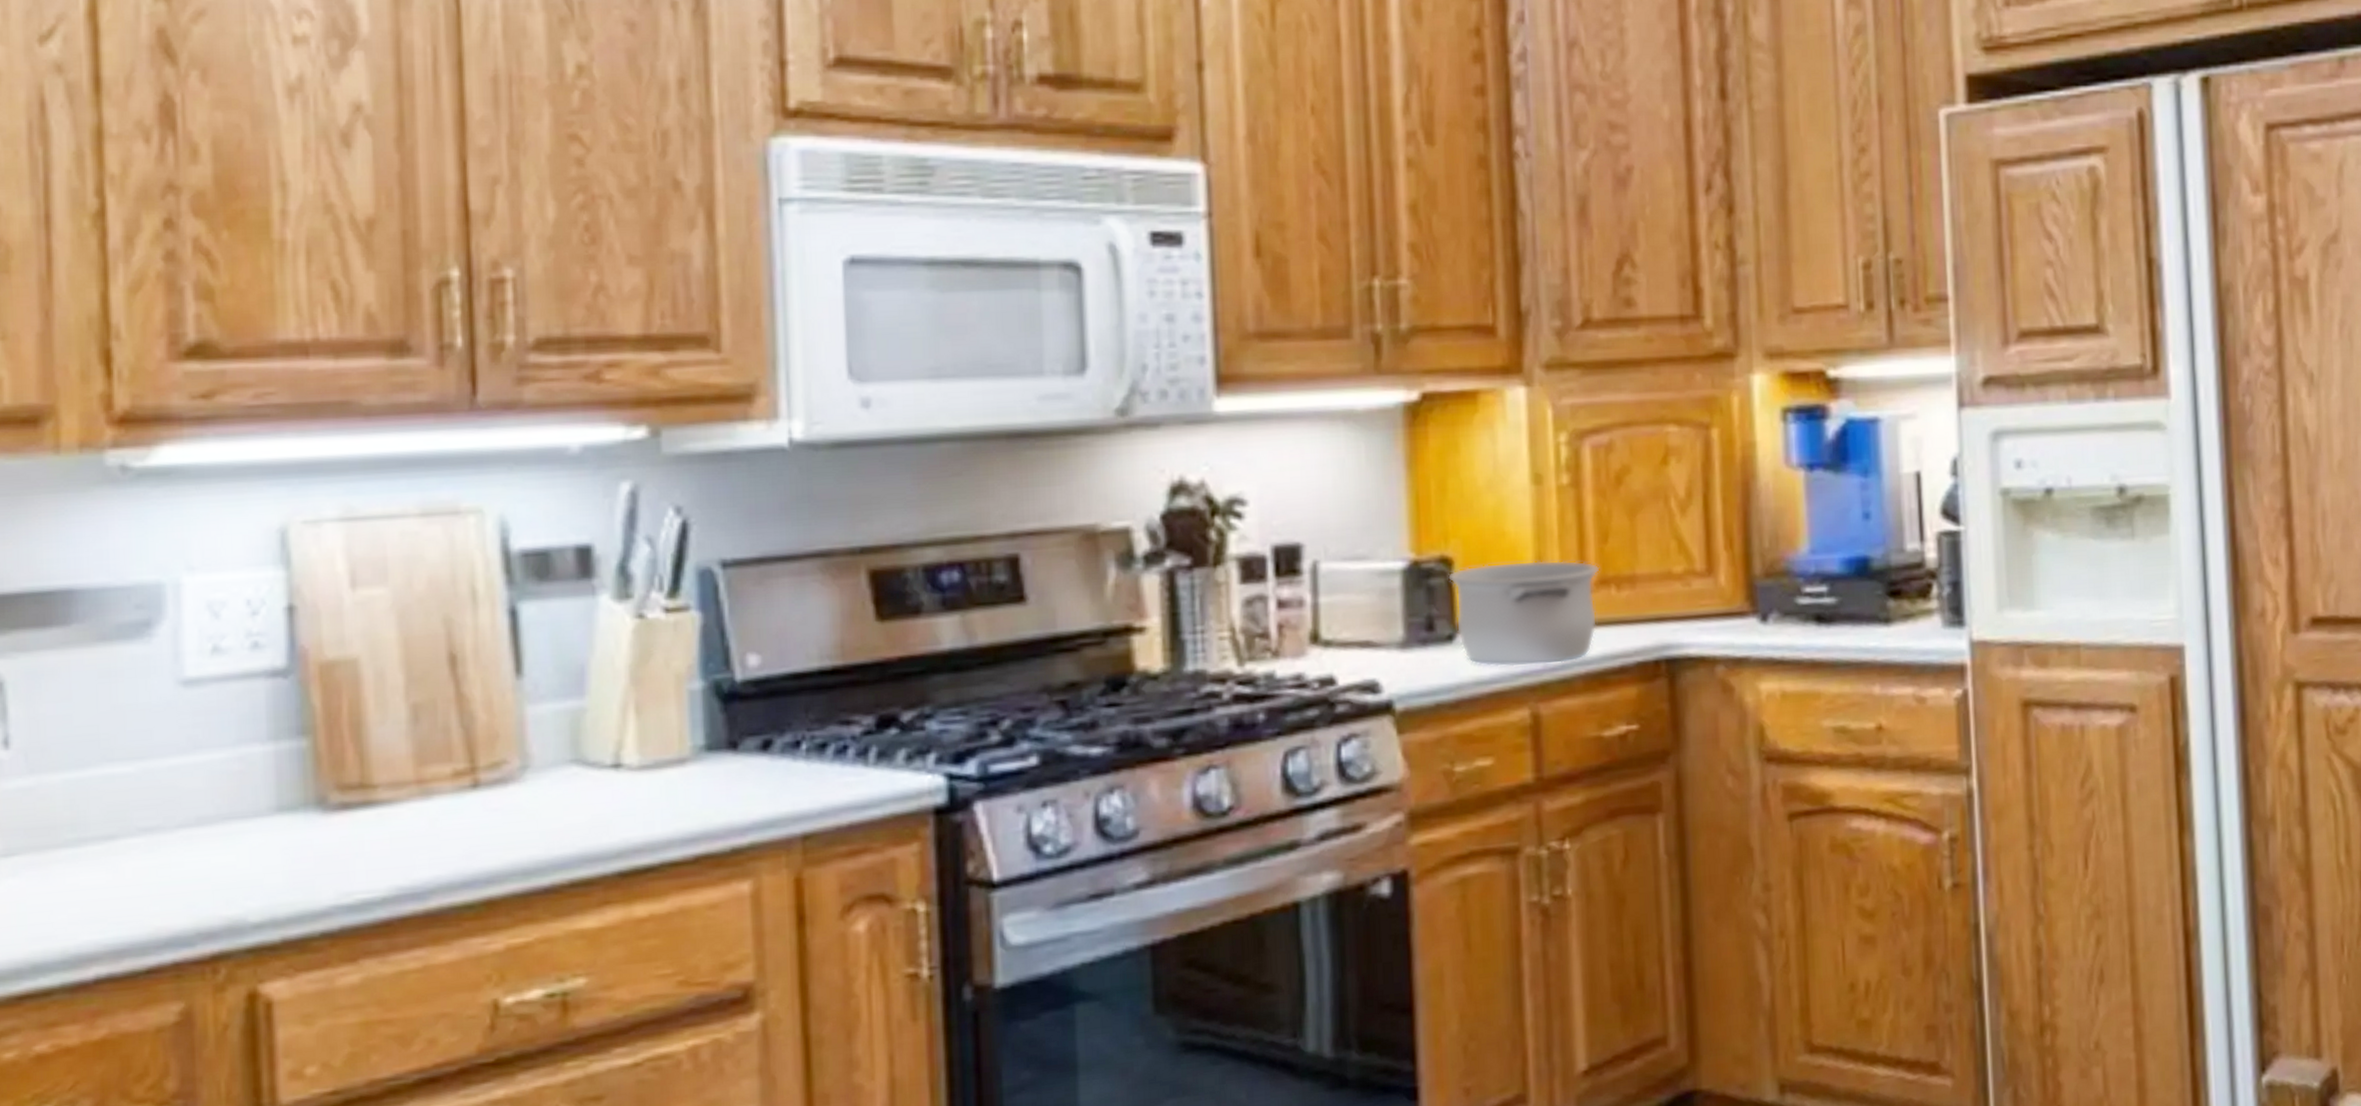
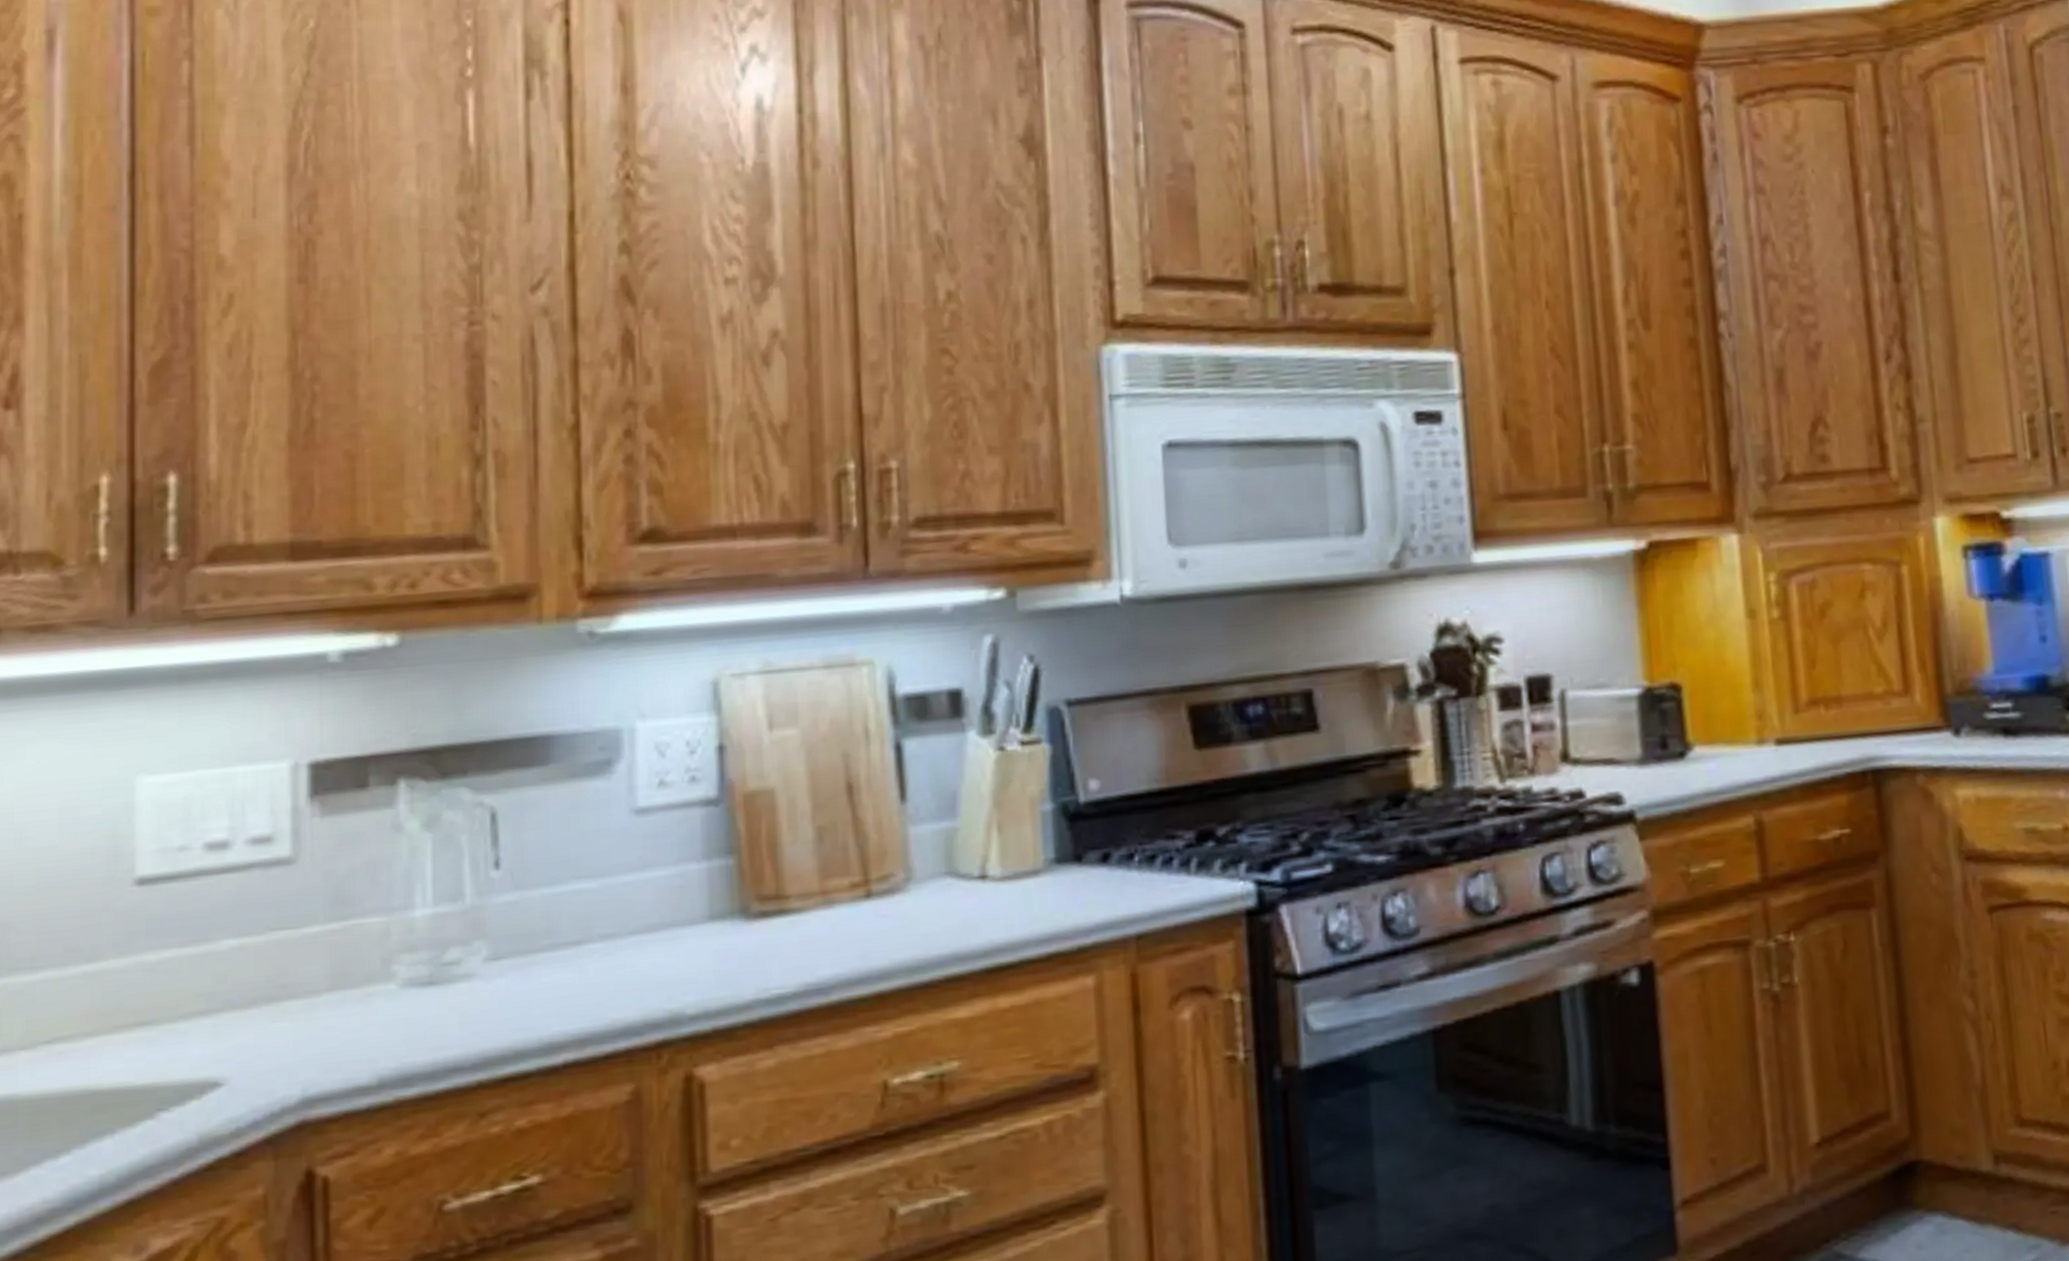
cooking pot: present [1448,560,1600,667] -> none [1678,684,1810,780]

